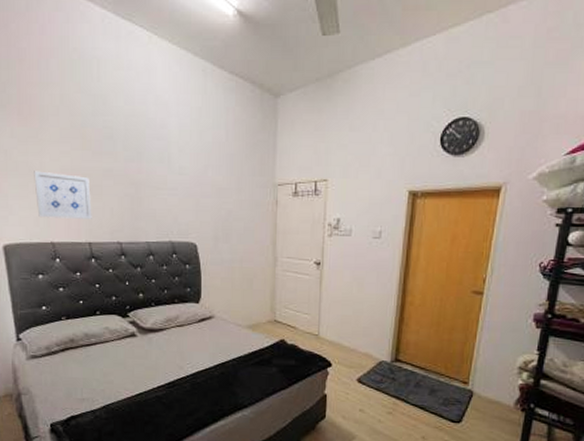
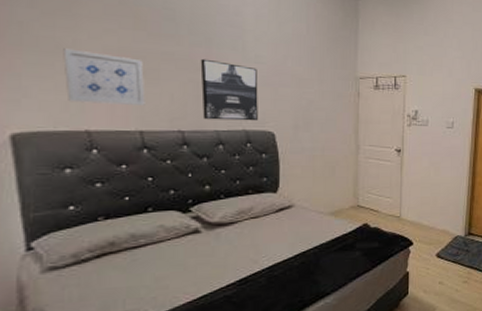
wall art: none [133,173,182,233] -> present [200,58,258,121]

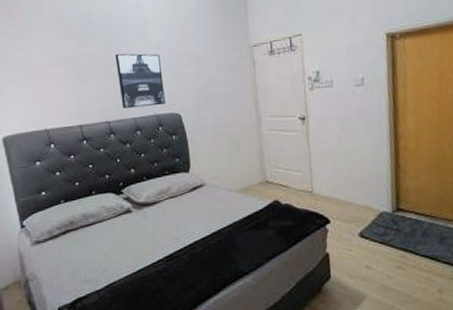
wall art: present [63,48,146,105] -> none [25,63,81,108]

